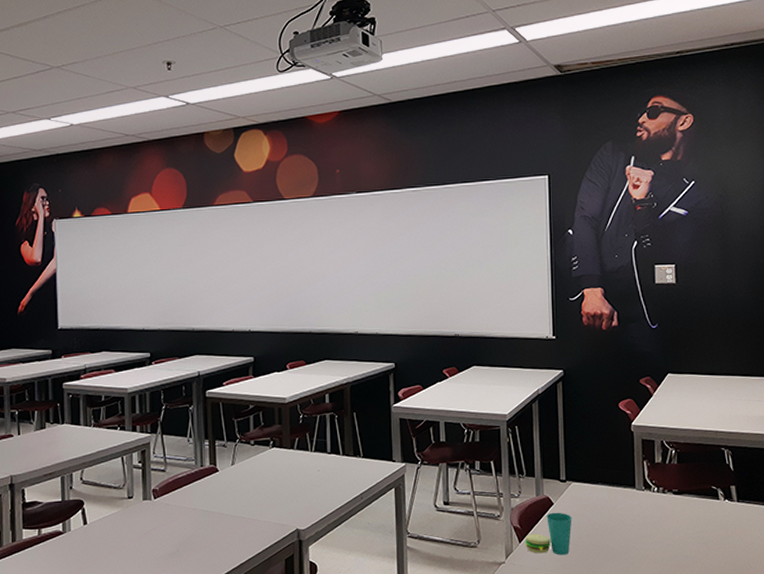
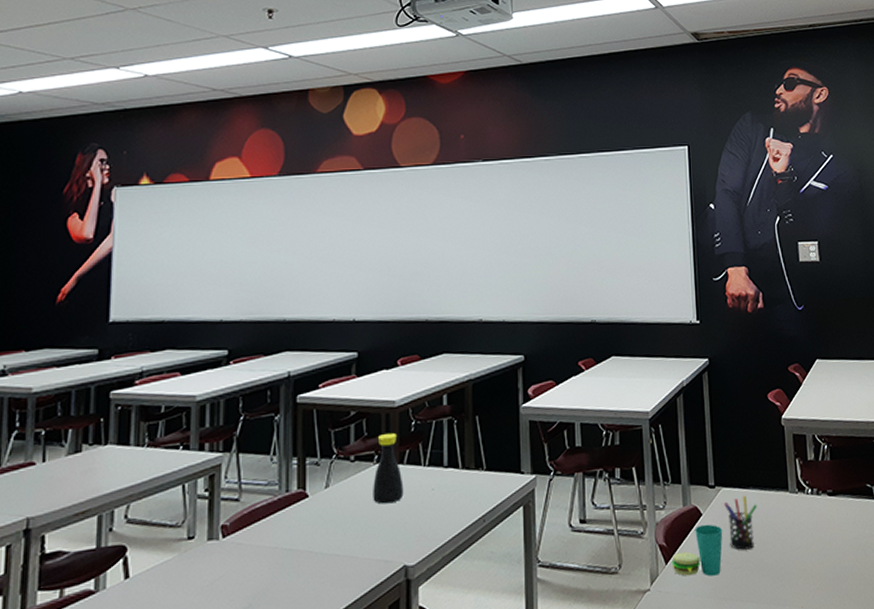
bottle: none [269,424,295,480] -> present [373,434,404,504]
pen holder: none [574,490,605,536] -> present [724,495,757,550]

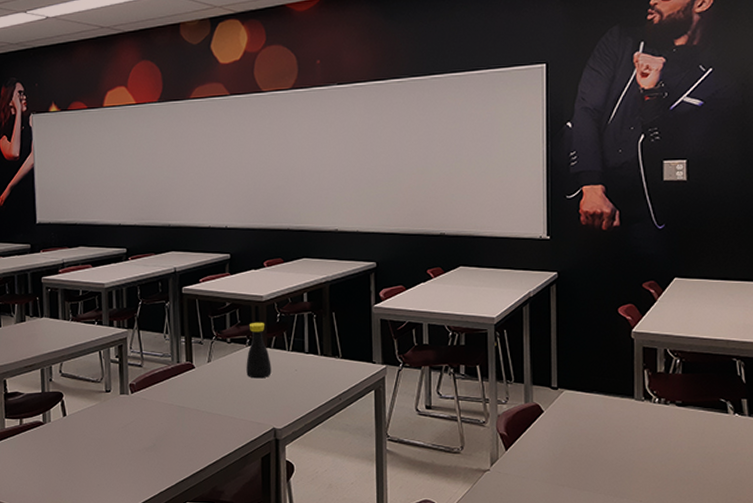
cup: present [671,524,723,576] -> none [511,420,564,465]
pen holder: present [724,495,757,550] -> none [566,398,600,446]

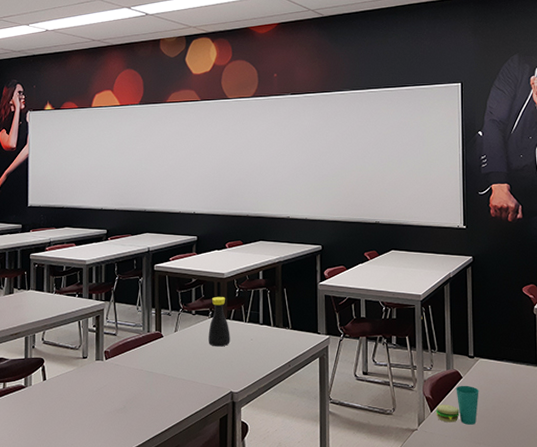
cup: none [511,420,564,465] -> present [436,385,479,425]

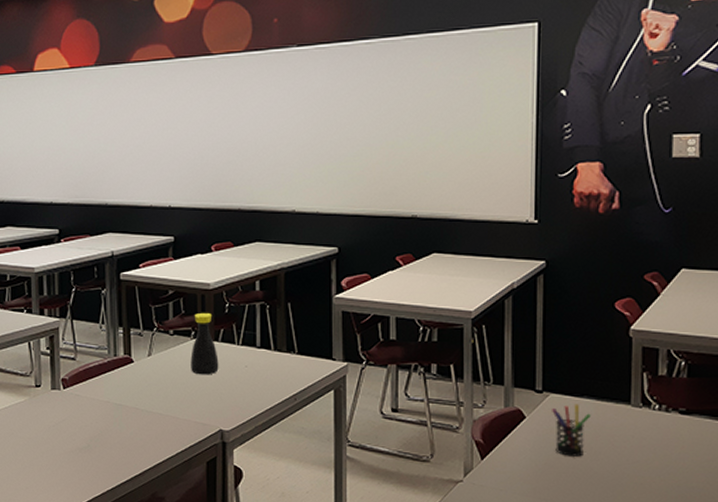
cup: present [436,385,479,425] -> none [488,427,548,477]
pen holder: none [481,366,509,408] -> present [552,403,591,457]

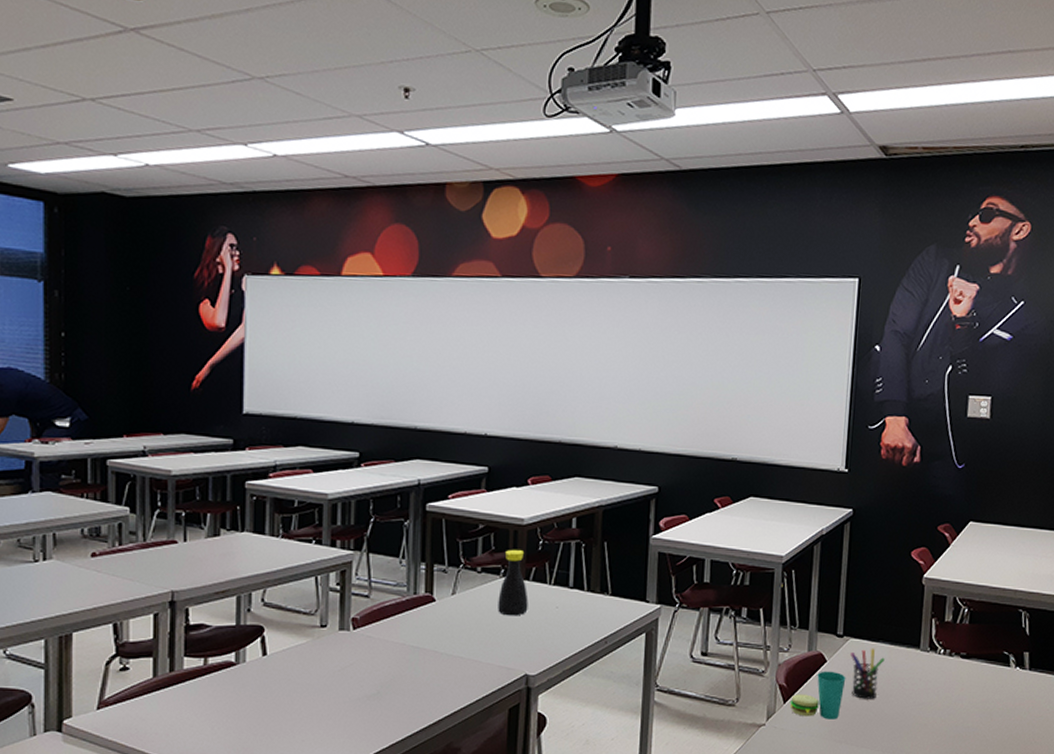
cup: none [488,427,548,477] -> present [790,671,846,720]

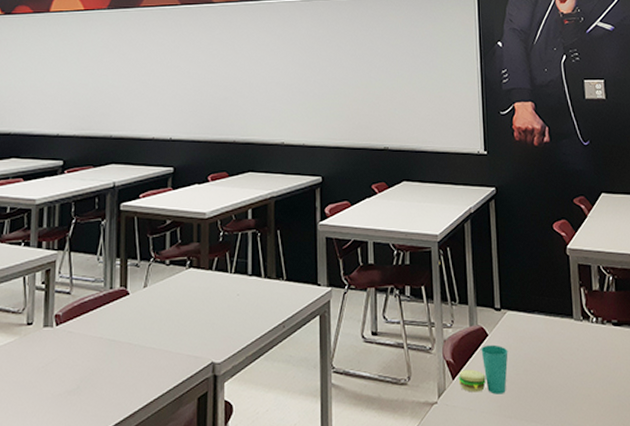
bottle: present [498,550,529,616] -> none [185,242,212,305]
pen holder: present [851,648,885,699] -> none [510,319,542,372]

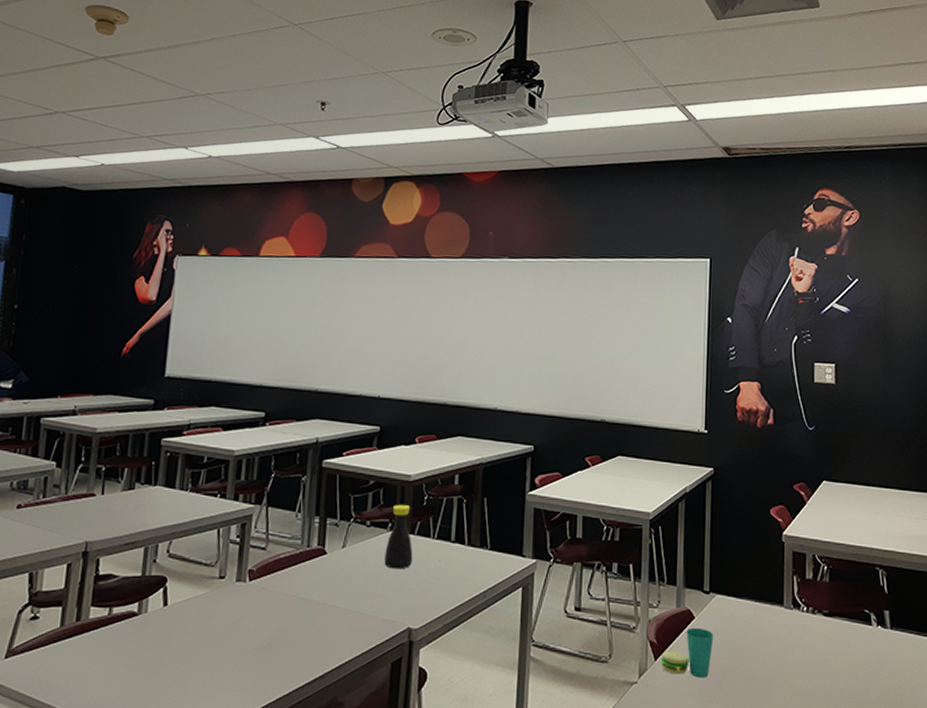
bottle: none [185,242,212,305] -> present [384,505,413,569]

